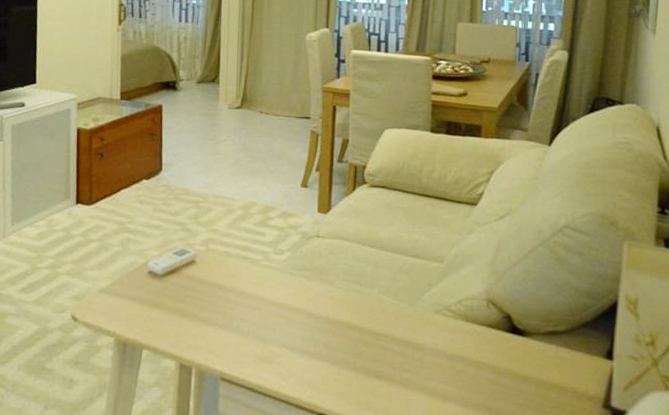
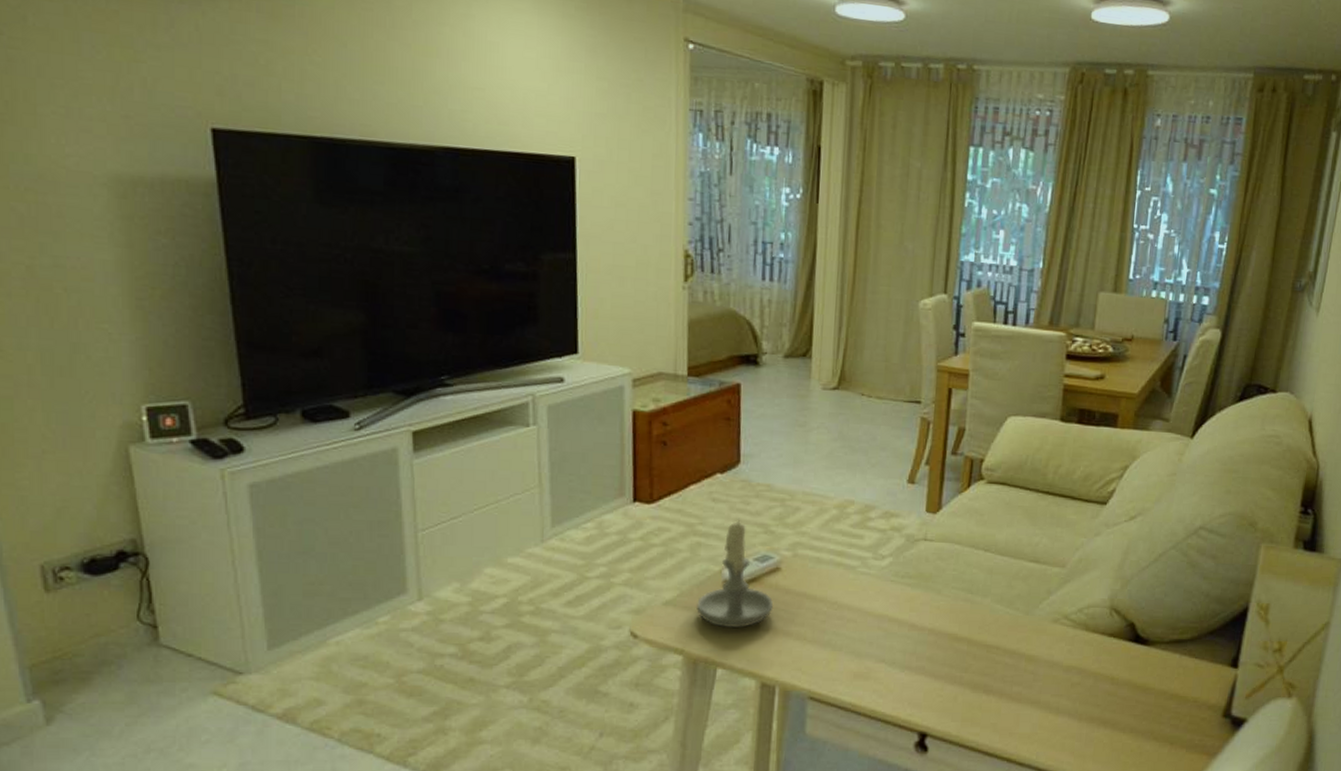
candle: none [126,217,189,313] -> present [697,518,773,627]

